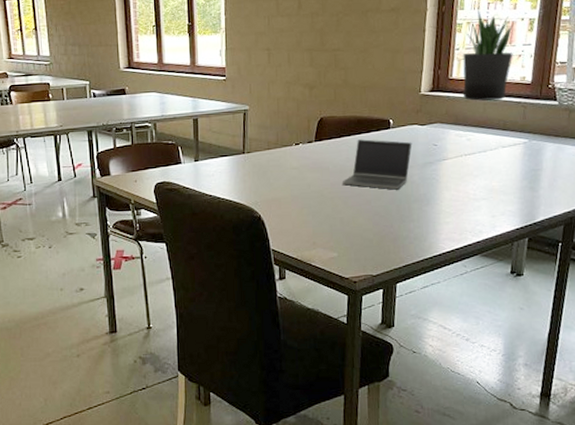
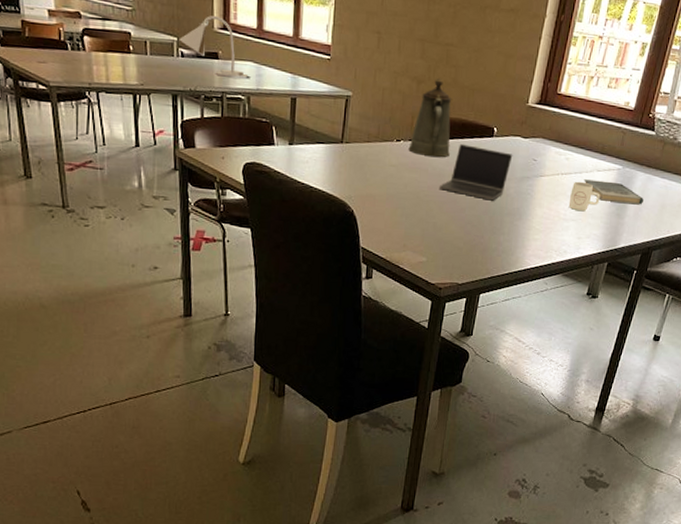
table lamp: none [90,58,155,110] -> present [179,16,250,80]
coffee pot: none [307,81,349,155] -> present [408,78,452,158]
planter: present [463,10,515,101] -> none [568,25,628,123]
mug: none [476,160,510,190] -> present [568,181,600,212]
book: none [489,156,557,176] -> present [584,179,644,205]

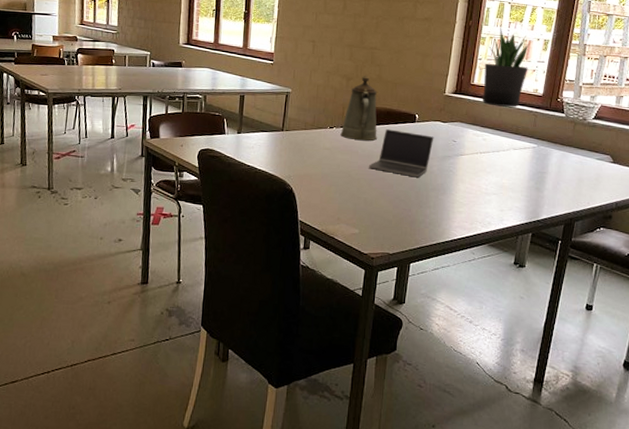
table lamp: present [179,16,250,80] -> none [151,35,207,83]
planter: none [568,25,628,123] -> present [482,28,532,107]
mug: present [568,181,600,212] -> none [489,159,518,186]
book: present [584,179,644,205] -> none [502,157,561,179]

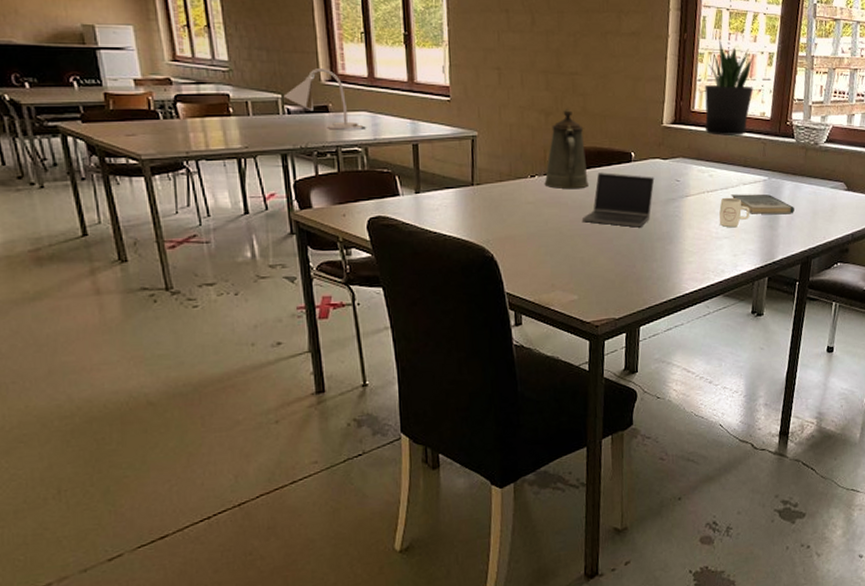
table lamp: none [151,35,207,83] -> present [283,69,366,131]
mug: none [489,159,518,186] -> present [718,197,750,228]
book: none [502,157,561,179] -> present [731,194,794,215]

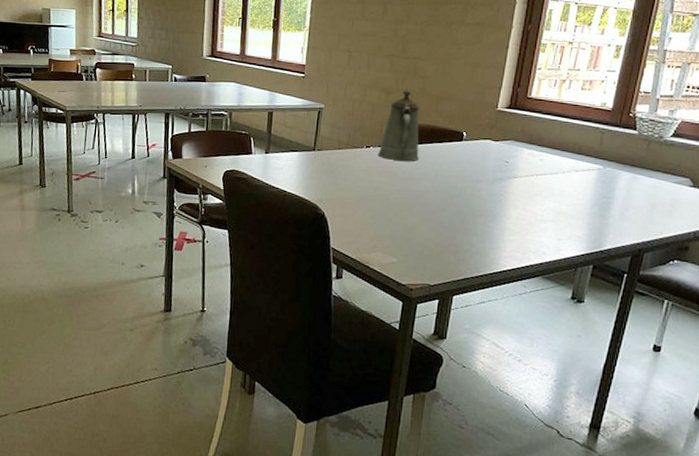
table lamp: present [283,69,366,131] -> none [173,46,233,98]
laptop computer: present [581,173,655,228] -> none [408,148,484,202]
planter: present [704,41,755,136] -> none [540,32,601,124]
mug: present [718,197,750,228] -> none [545,182,580,212]
book: present [731,194,794,215] -> none [561,180,629,205]

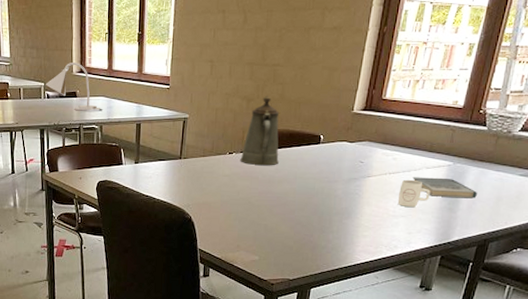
table lamp: none [173,46,233,98] -> present [45,63,102,112]
mug: none [545,182,580,212] -> present [397,179,430,208]
book: none [561,180,629,205] -> present [412,177,477,199]

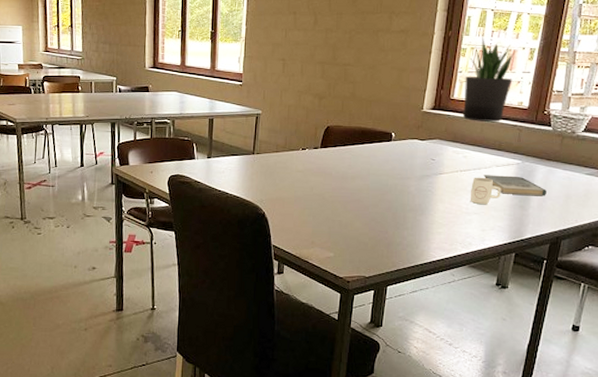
table lamp: present [45,63,102,112] -> none [117,58,175,107]
coffee pot: present [240,95,280,166] -> none [313,93,352,162]
planter: none [394,33,454,122] -> present [462,37,516,122]

